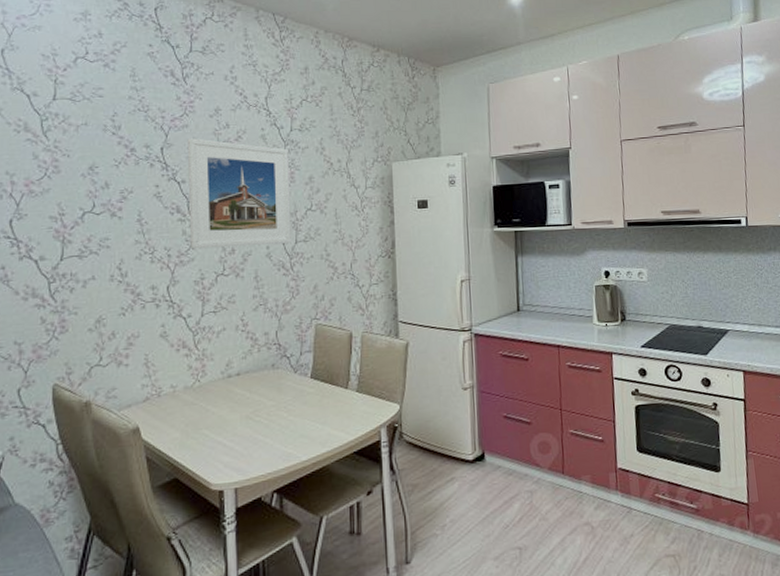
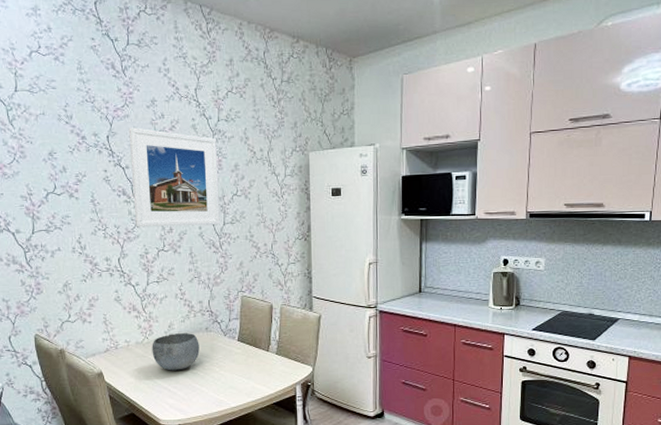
bowl: none [204,372,264,421] -> present [152,333,200,371]

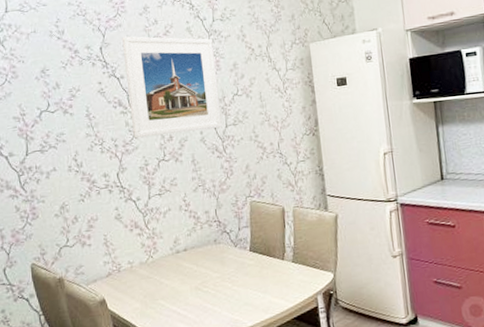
bowl: present [152,333,200,371] -> none [157,247,209,292]

